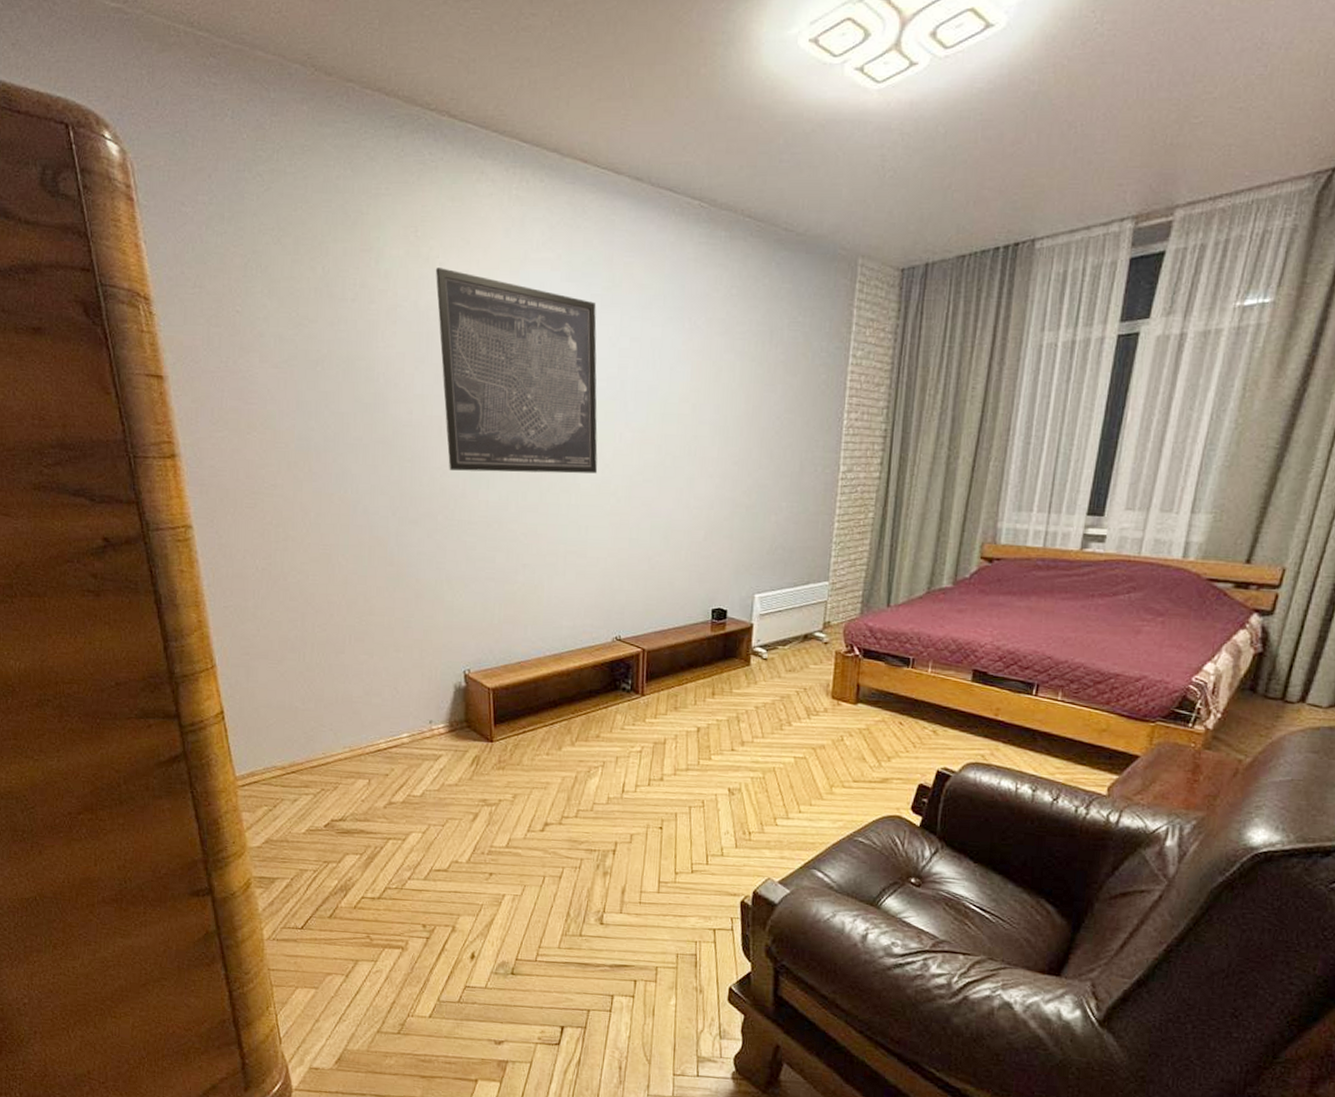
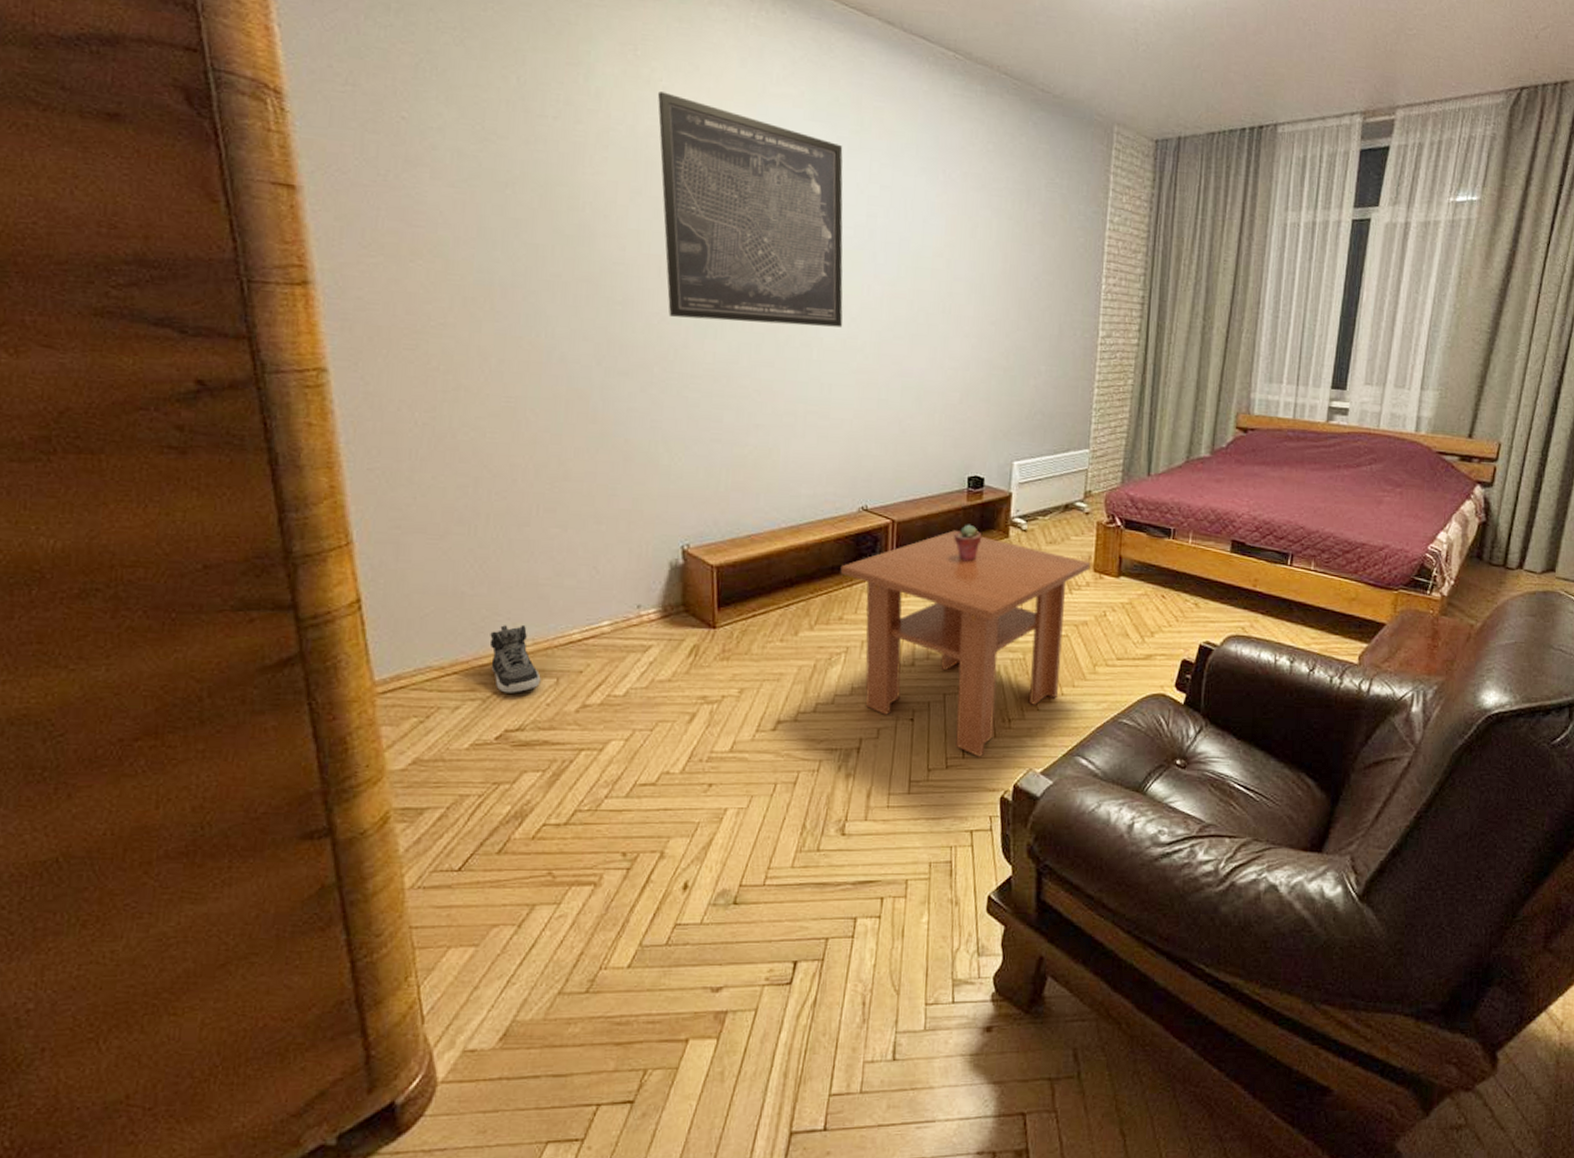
sneaker: none [317,734,357,790] -> present [489,624,541,693]
coffee table: none [597,658,829,865] -> present [840,530,1091,757]
potted succulent: none [699,653,725,688] -> present [954,524,982,562]

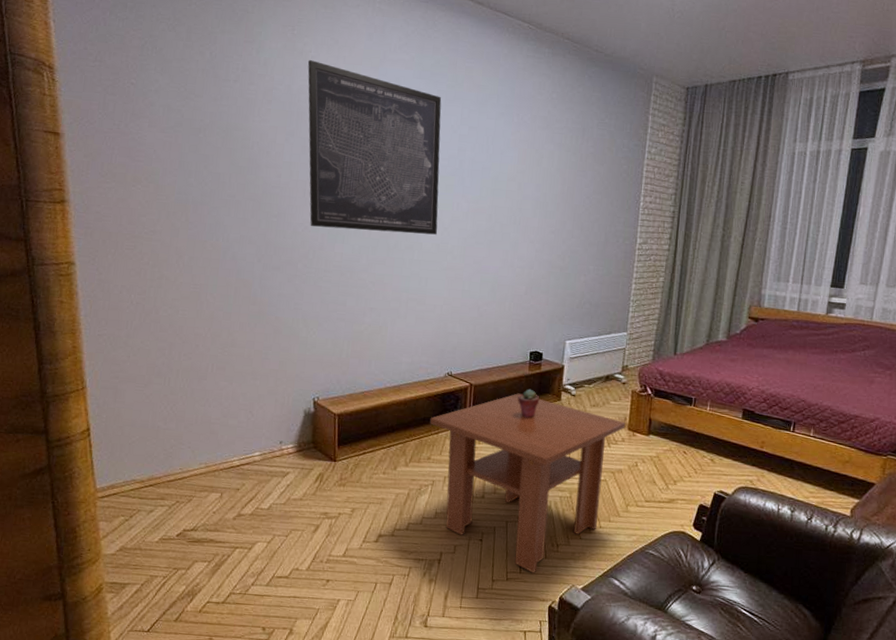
sneaker: present [489,624,541,693] -> none [175,452,210,503]

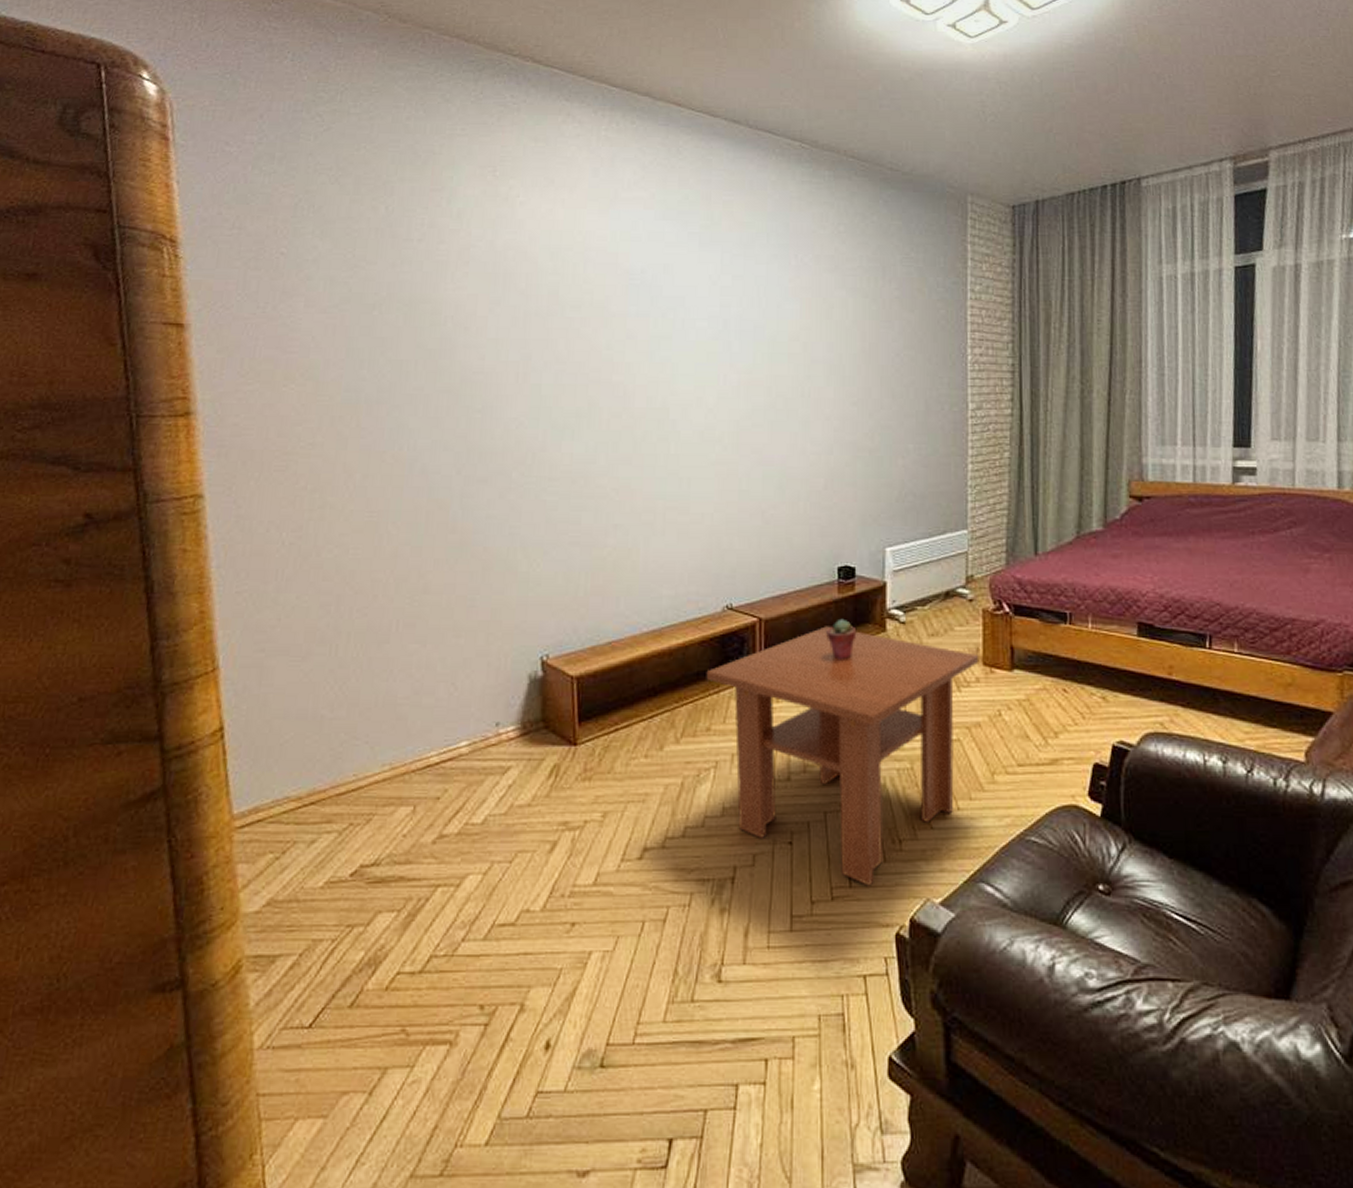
wall art: present [307,60,442,235] -> none [515,207,700,421]

